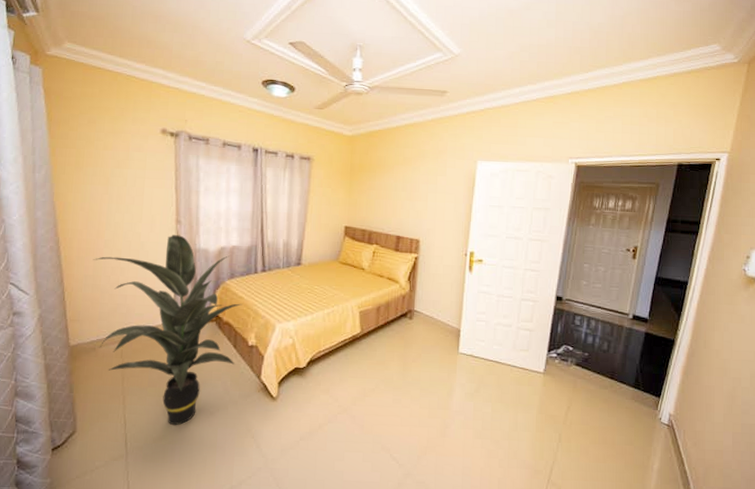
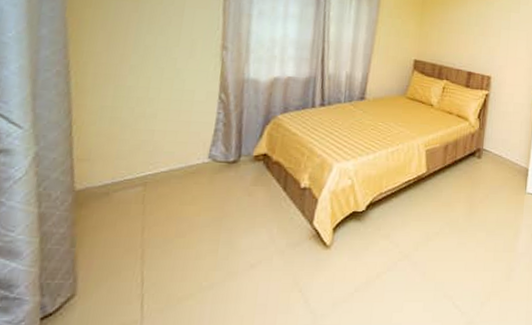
indoor plant: present [93,235,243,425] -> none [113,62,297,281]

